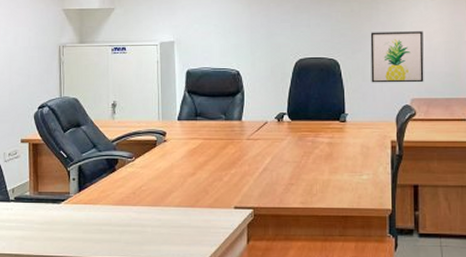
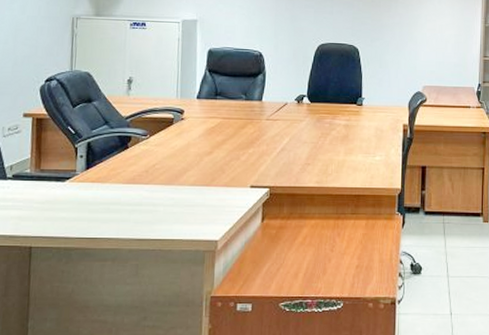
wall art: present [370,31,424,83] -> none [387,22,436,72]

